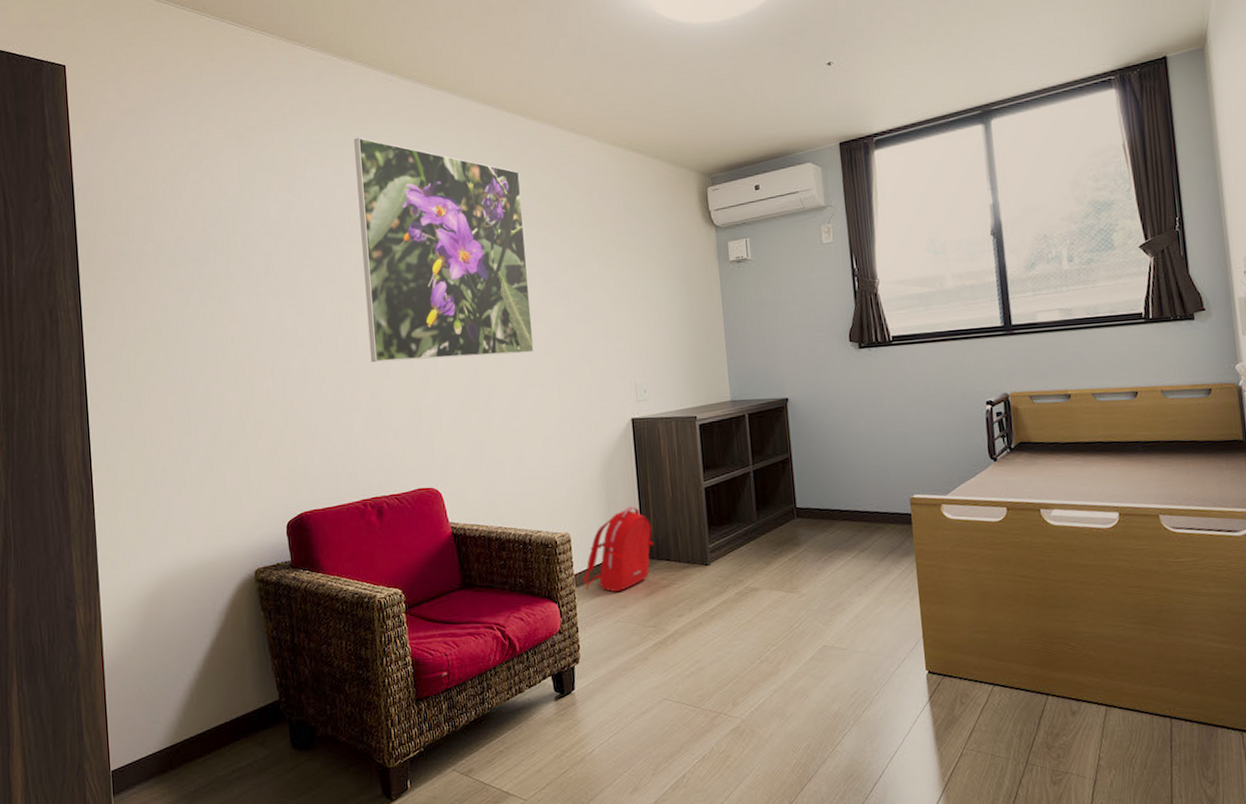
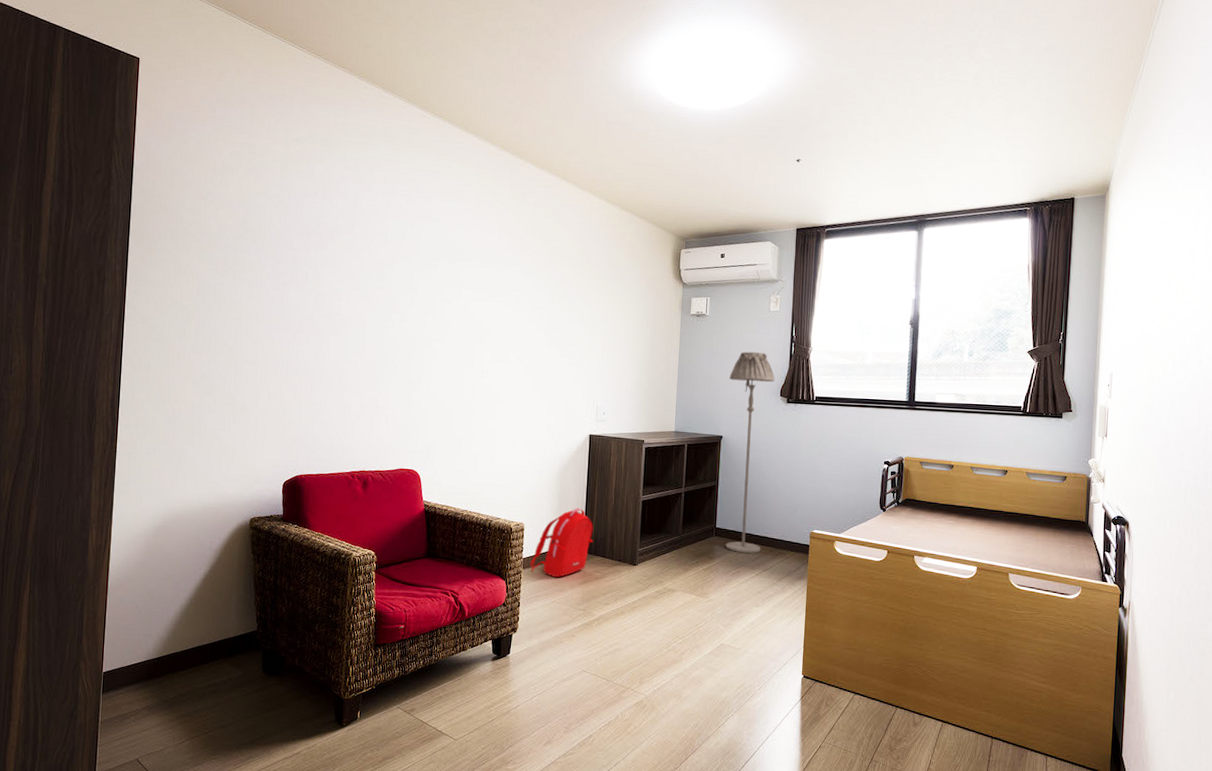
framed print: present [354,137,534,362] -> none [374,161,524,367]
floor lamp: none [786,293,854,534] -> present [725,351,775,554]

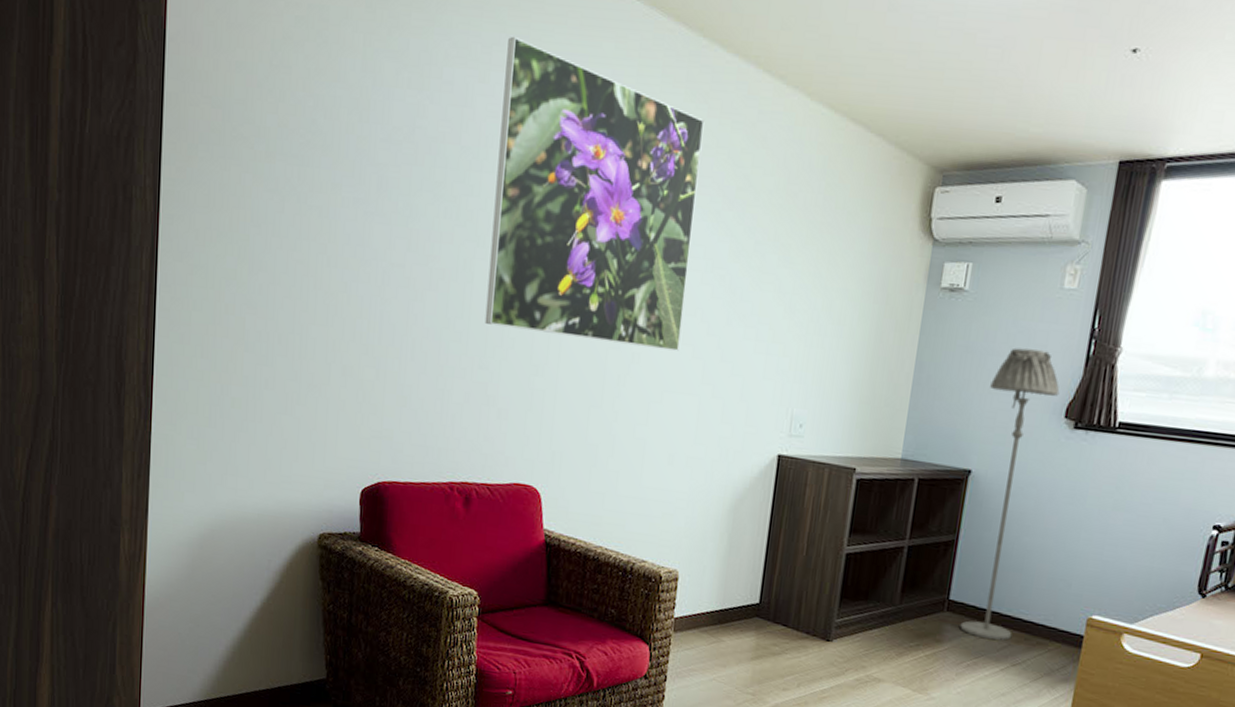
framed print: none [374,161,524,367] -> present [485,36,705,351]
backpack: present [529,508,594,577] -> none [683,556,775,648]

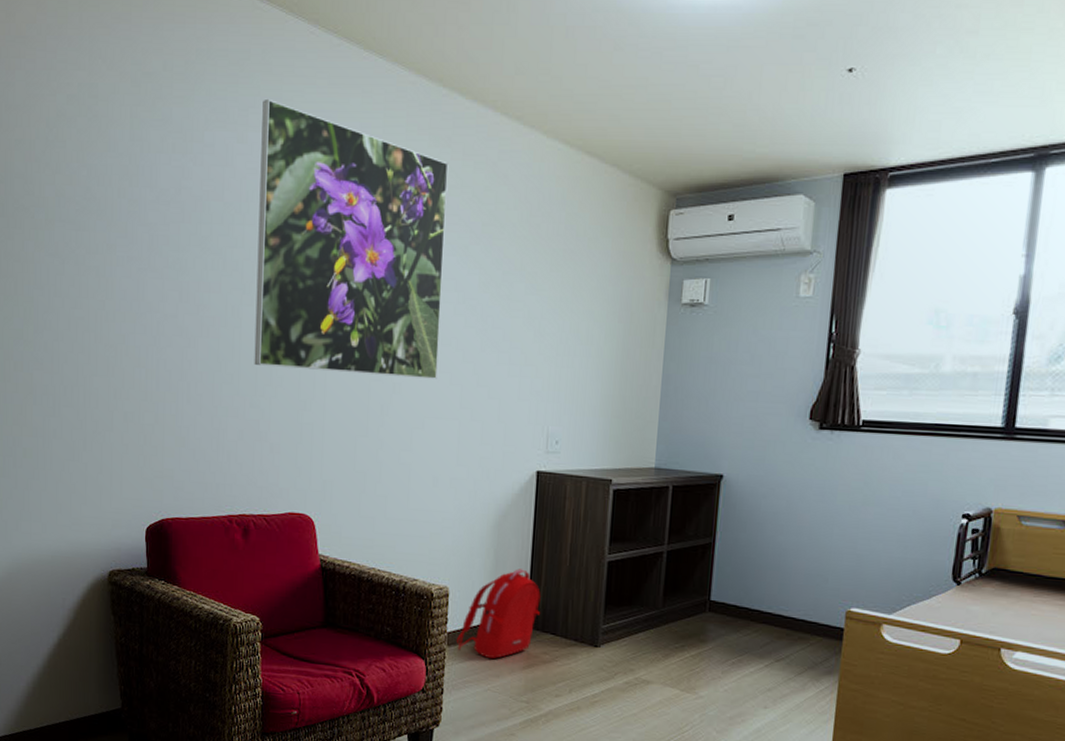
backpack: none [683,556,775,648] -> present [456,569,541,659]
floor lamp: present [960,347,1060,641] -> none [722,356,803,638]

